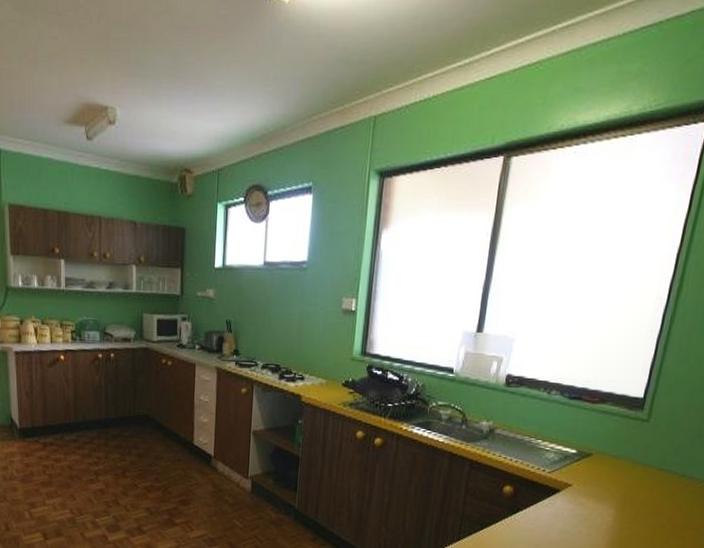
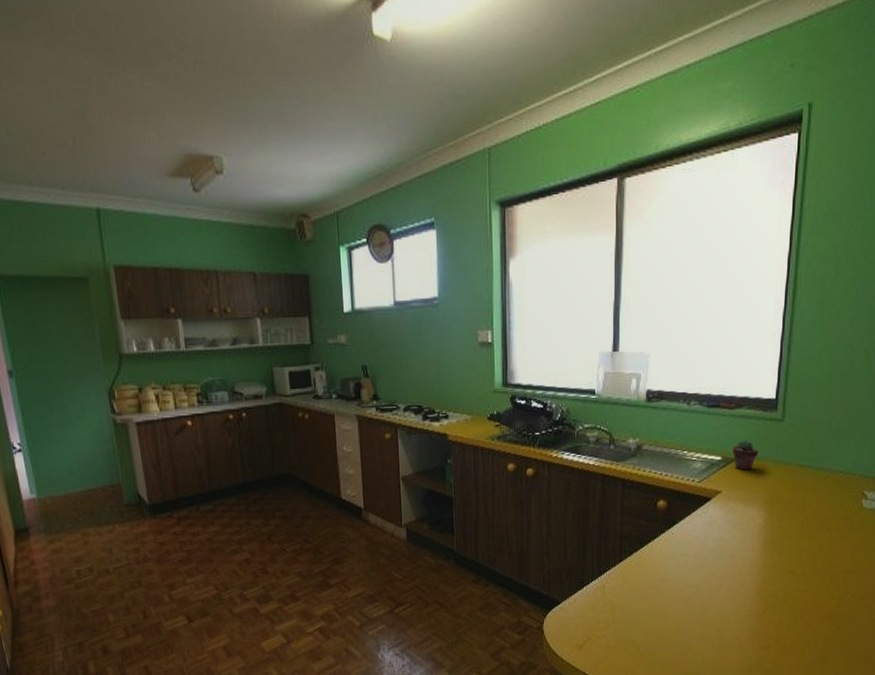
potted succulent: none [589,436,618,467] -> present [733,440,759,471]

